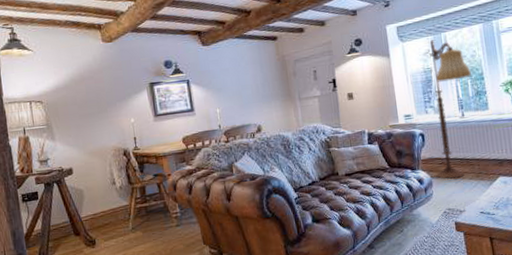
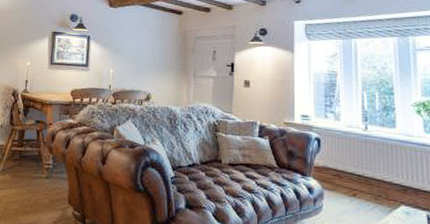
floor lamp: present [429,40,471,180] -> none [328,44,380,196]

